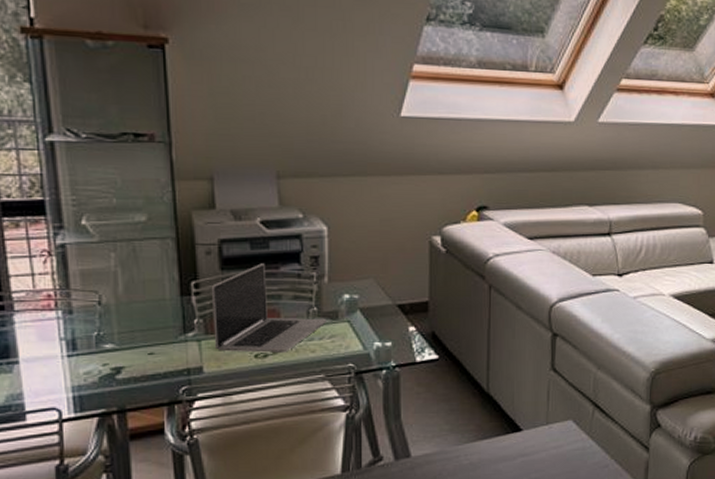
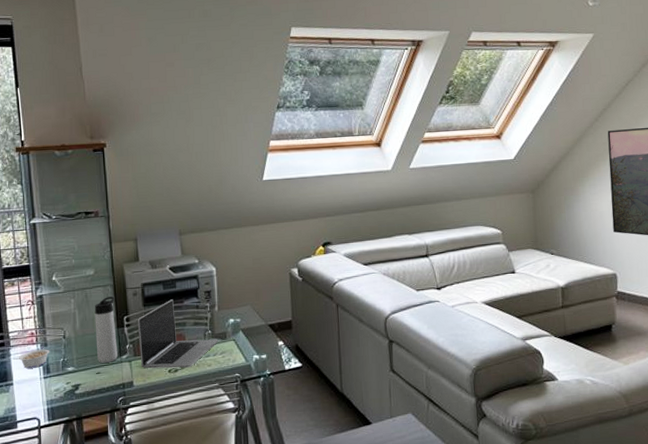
legume: none [19,318,78,343] -> present [14,349,50,369]
thermos bottle: none [146,253,181,341] -> present [94,296,118,363]

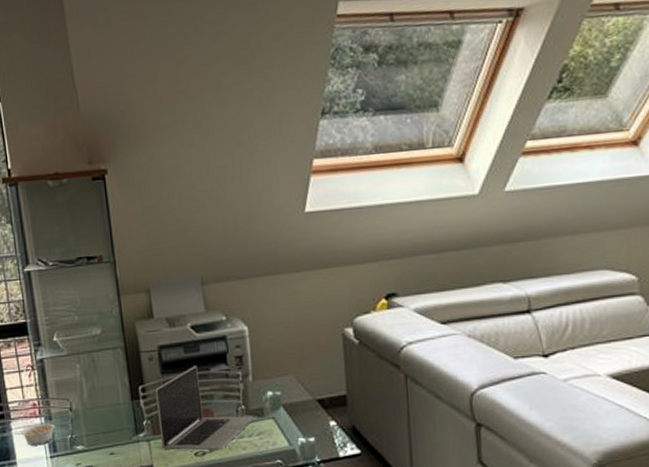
thermos bottle: present [94,296,118,363] -> none [103,361,134,442]

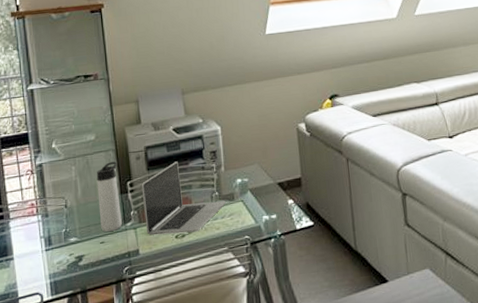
legume: present [15,423,56,446] -> none [13,220,52,242]
thermos bottle: none [103,361,134,442] -> present [96,161,122,232]

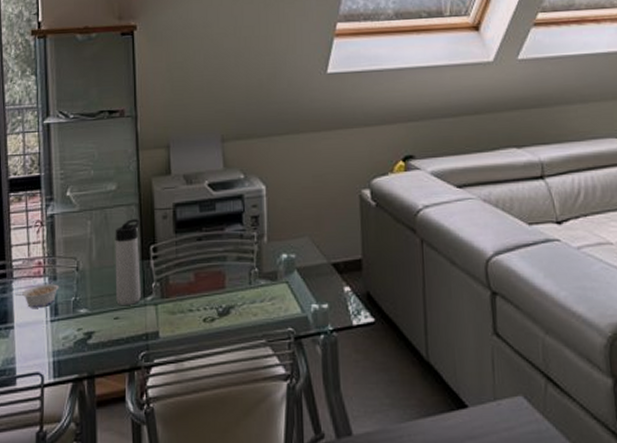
legume: none [13,220,52,242] -> present [16,284,60,308]
laptop: present [141,161,226,236] -> none [166,225,267,316]

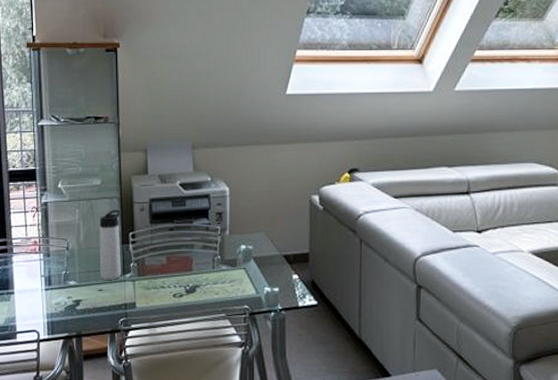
legume: present [16,284,60,308] -> none [16,259,53,279]

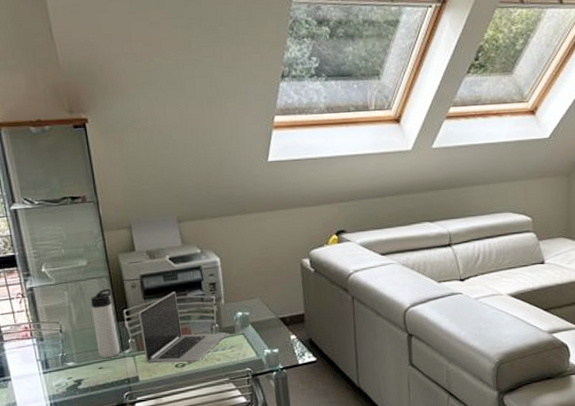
laptop: none [143,218,228,294] -> present [138,292,227,364]

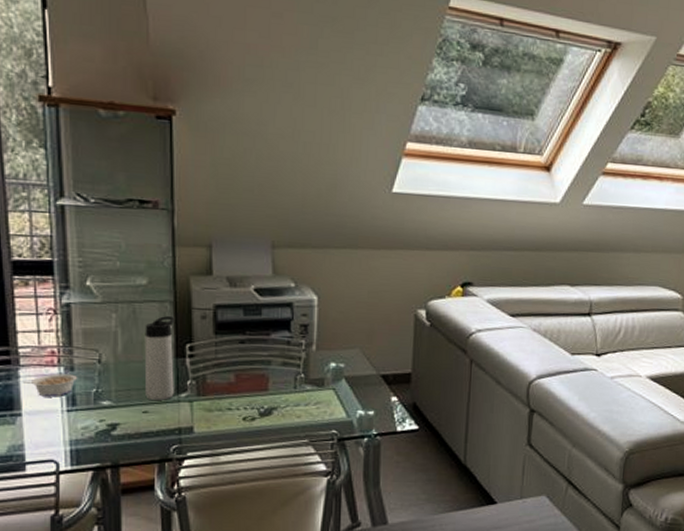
legume: none [8,344,48,364] -> present [24,374,78,397]
laptop: present [138,292,227,364] -> none [204,329,313,417]

